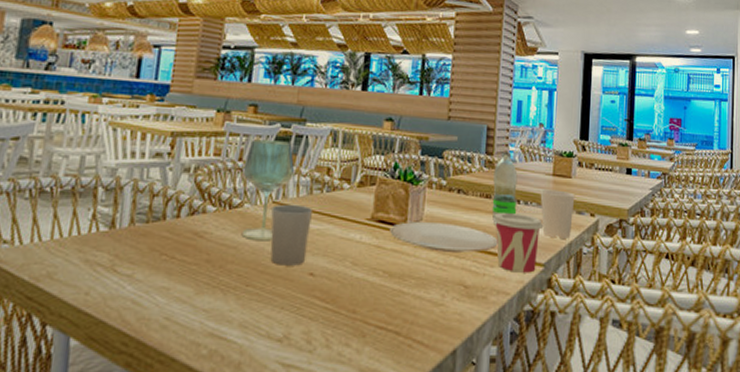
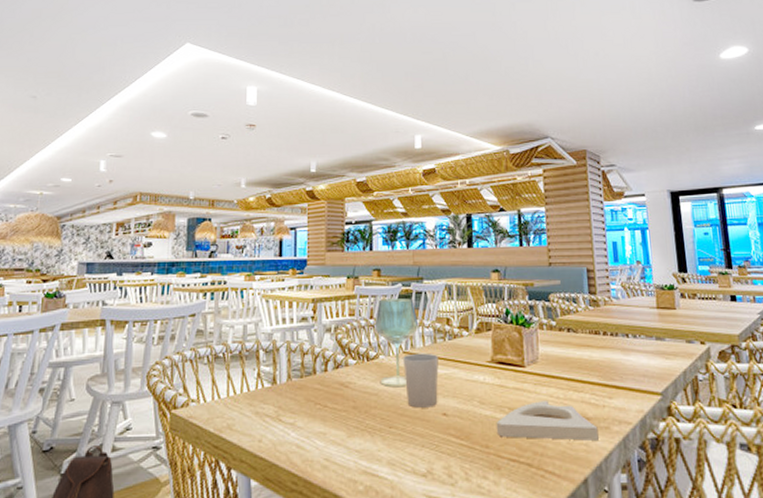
napkin holder: none [366,265,475,310] -> present [496,401,599,441]
plate: present [390,222,498,253] -> none [510,360,613,387]
bottle: present [491,152,518,225] -> none [599,290,627,359]
cup: present [492,213,544,273] -> none [604,347,656,403]
cup: present [540,189,575,240] -> none [647,321,684,369]

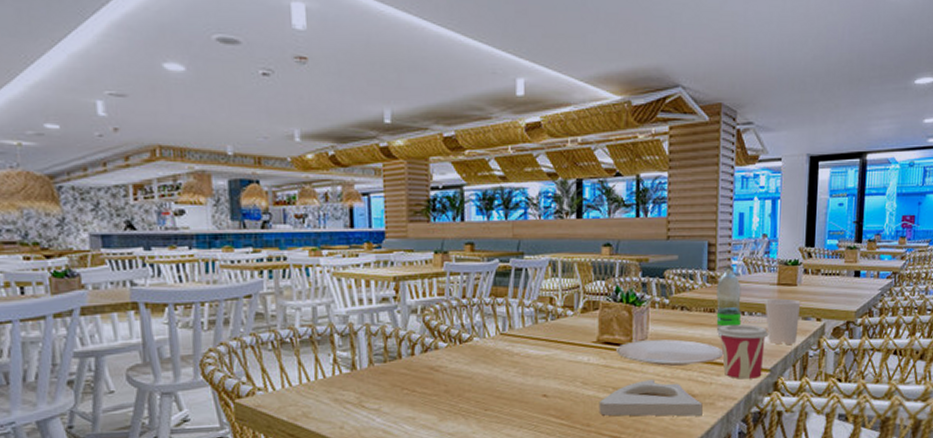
wine glass: present [374,298,419,388] -> none [467,276,518,370]
cup: present [403,353,439,408] -> none [500,334,539,390]
plate: none [510,360,613,387] -> present [616,339,724,366]
bottle: none [599,290,627,359] -> present [716,266,742,337]
cup: none [604,347,656,403] -> present [717,324,769,379]
cup: none [647,321,684,369] -> present [765,298,801,346]

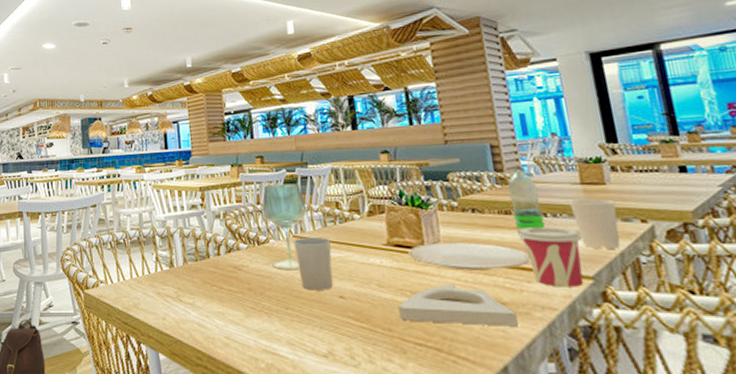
wine glass: none [467,276,518,370] -> present [262,183,307,271]
cup: none [500,334,539,390] -> present [294,236,334,290]

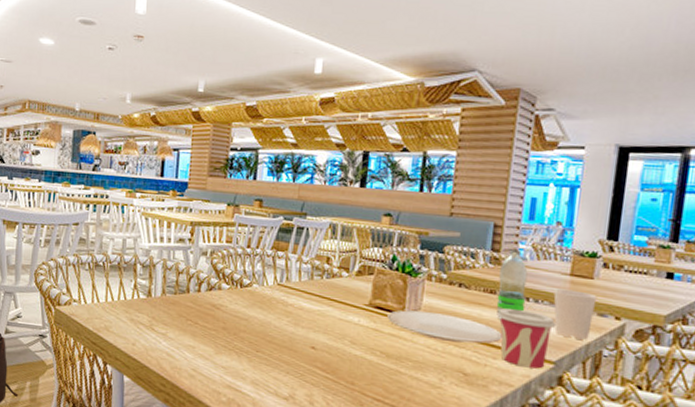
wine glass: present [262,183,307,271] -> none [251,230,297,317]
cup: present [294,236,334,290] -> none [276,286,313,340]
napkin holder: present [397,285,518,327] -> none [364,350,475,396]

